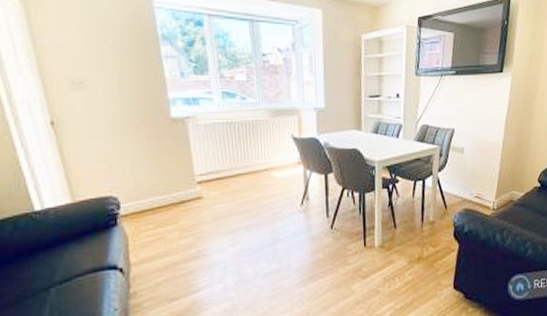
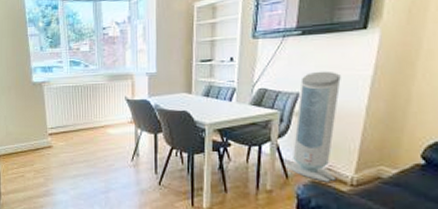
air purifier: none [443,109,485,209] -> present [284,71,341,182]

